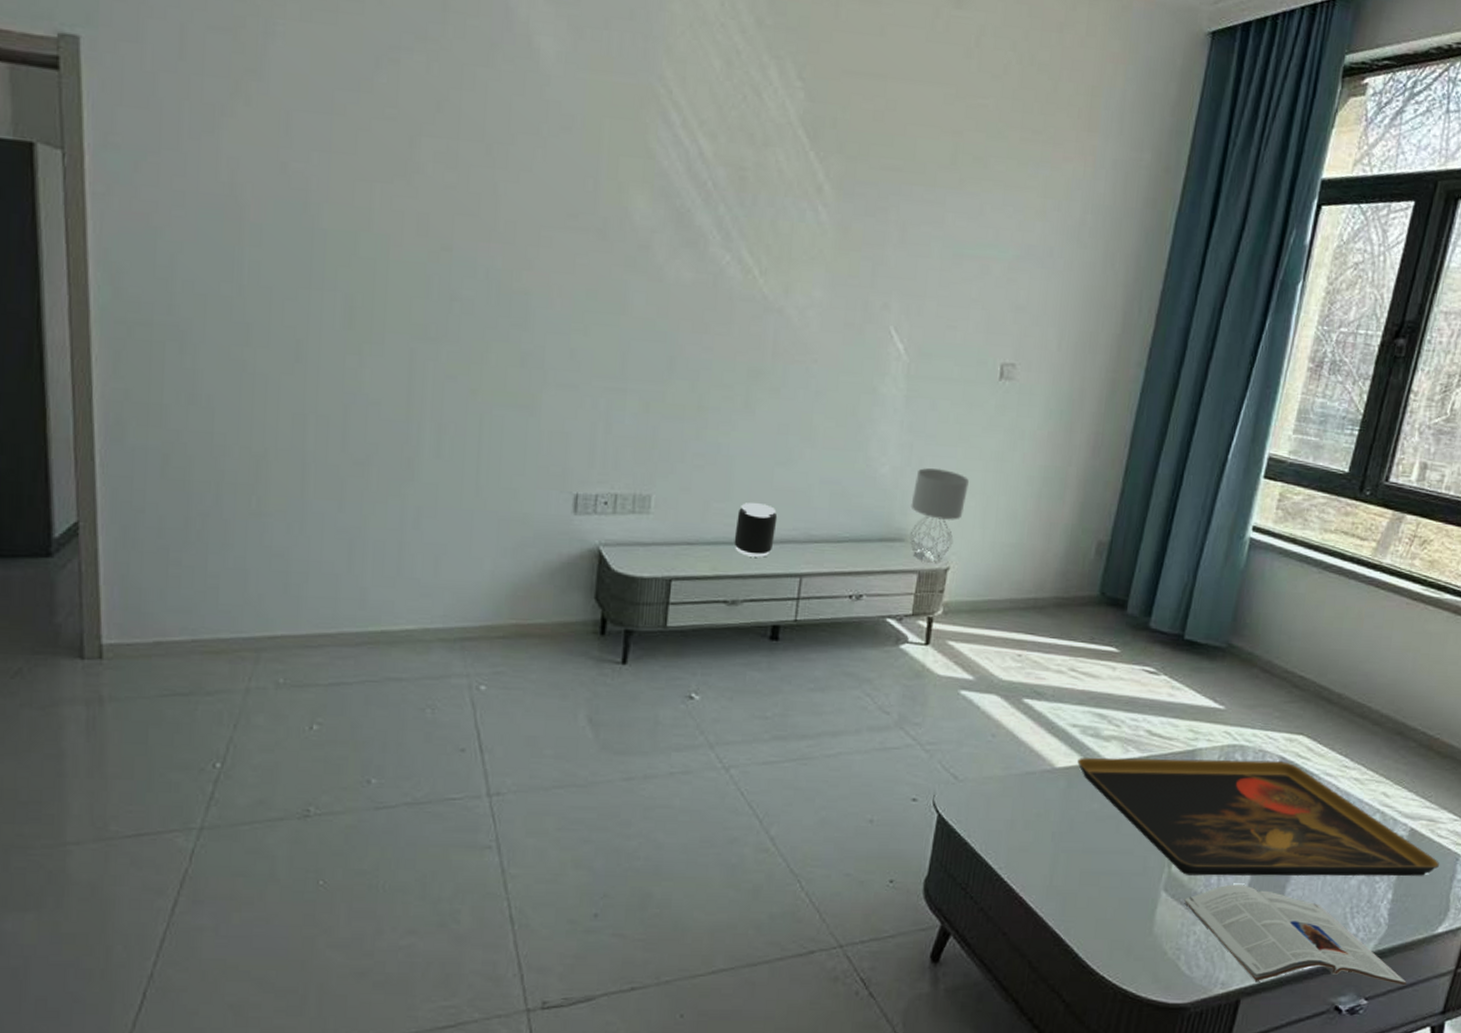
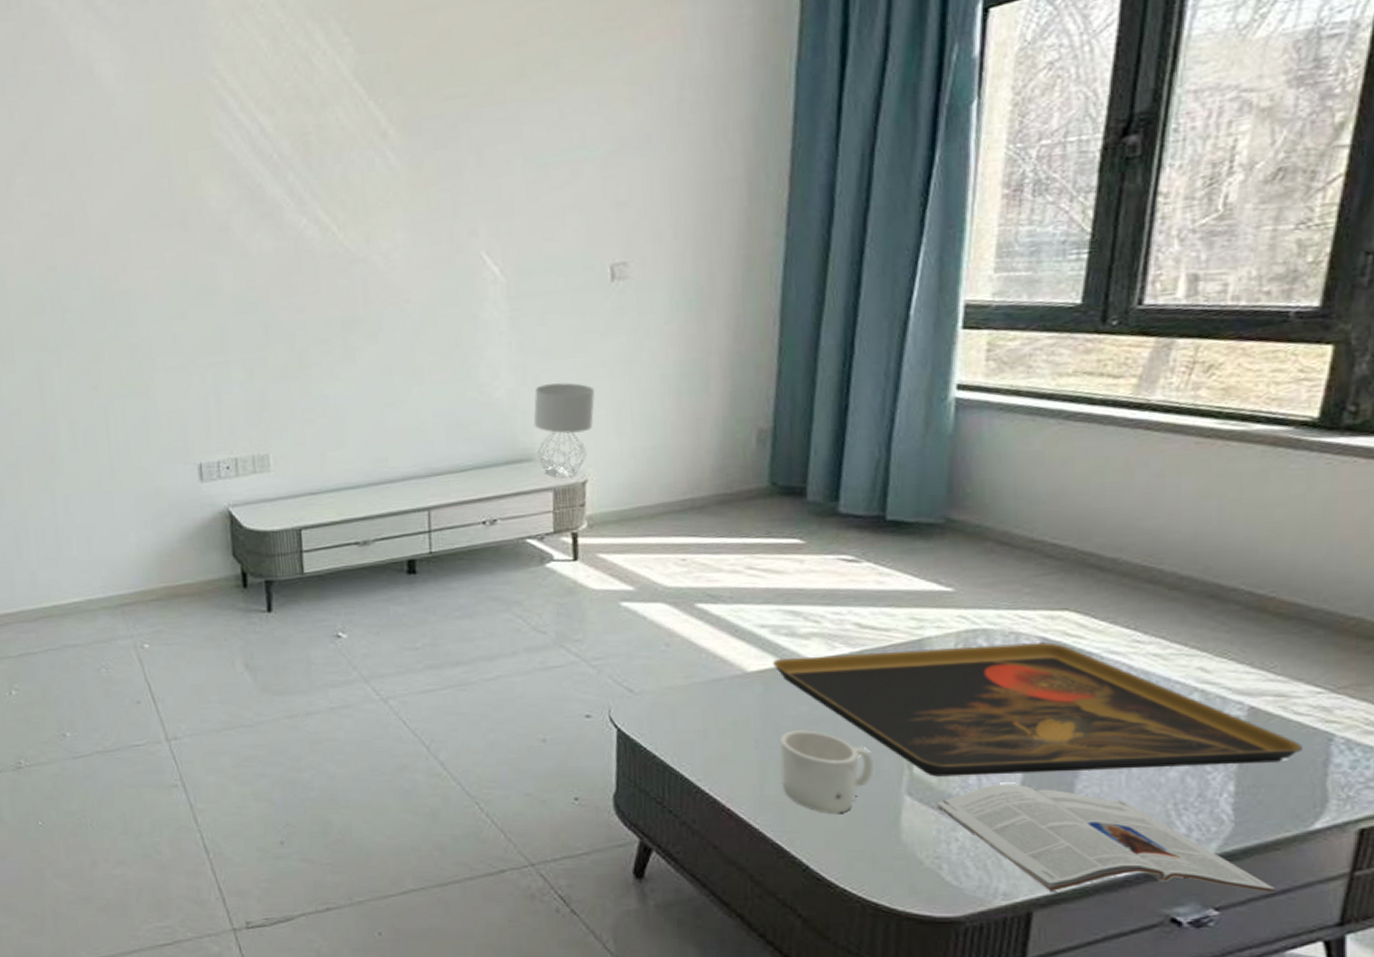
speaker: present [734,502,778,558] -> none [354,445,396,498]
mug: none [1067,826,1143,905] -> present [779,730,874,813]

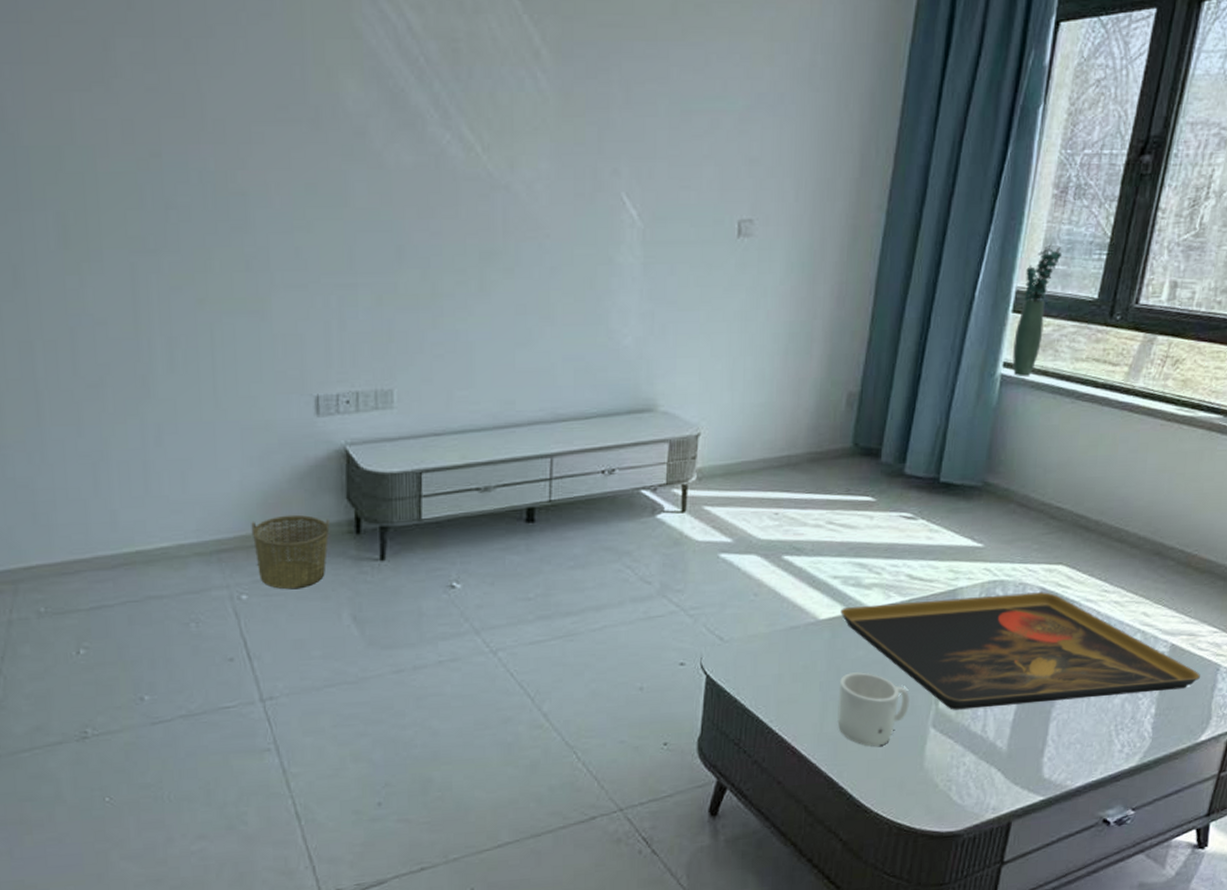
basket: none [148,571,219,639] -> present [251,514,330,590]
table lamp: present [533,382,595,479] -> none [656,334,713,431]
magazine: present [936,784,1276,893] -> none [953,714,1172,803]
vase: none [968,249,1025,400] -> present [1012,244,1063,378]

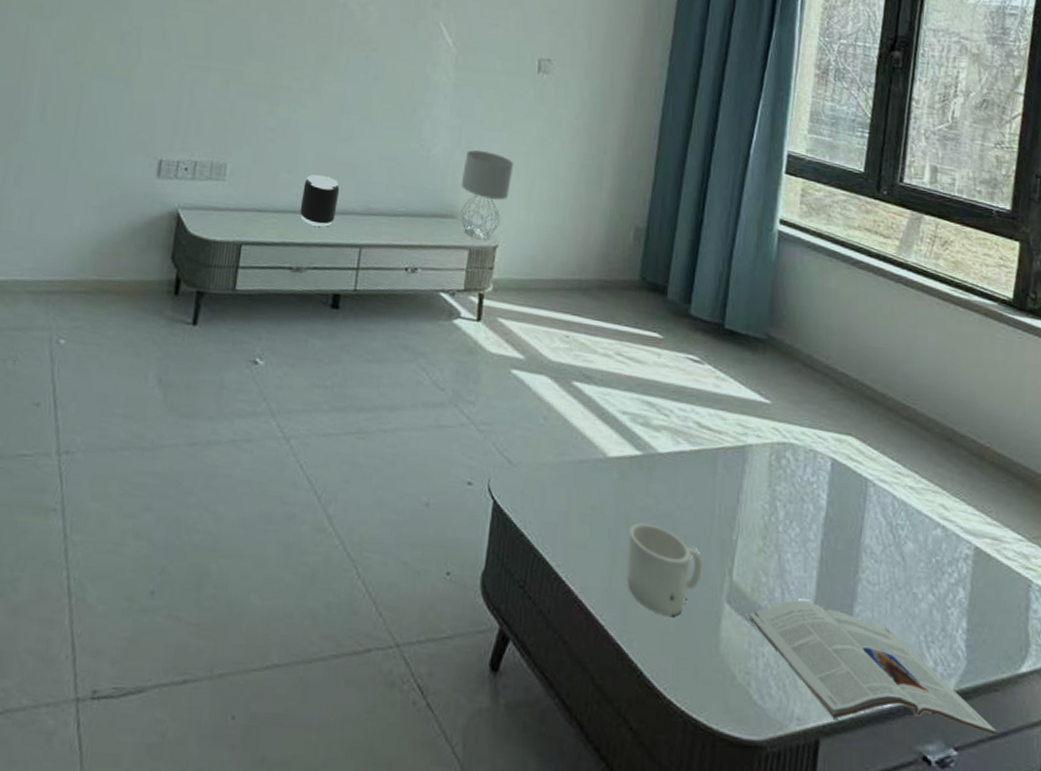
basket: present [251,514,330,590] -> none [80,266,153,342]
speaker: none [481,386,523,442] -> present [299,174,340,227]
table lamp: none [656,334,713,431] -> present [460,150,513,241]
decorative tray: present [840,592,1200,710] -> none [629,447,1011,603]
magazine: none [953,714,1172,803] -> present [749,599,997,736]
vase: present [1012,244,1063,378] -> none [788,117,828,237]

